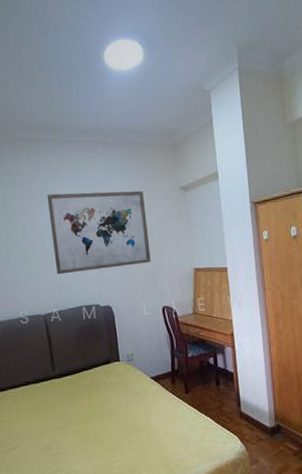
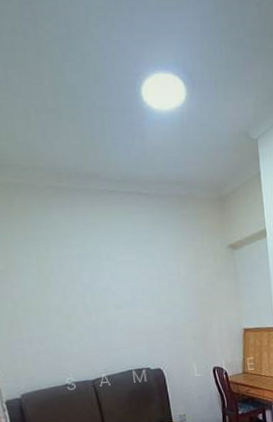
wall art: present [47,190,151,275] -> none [86,248,201,338]

